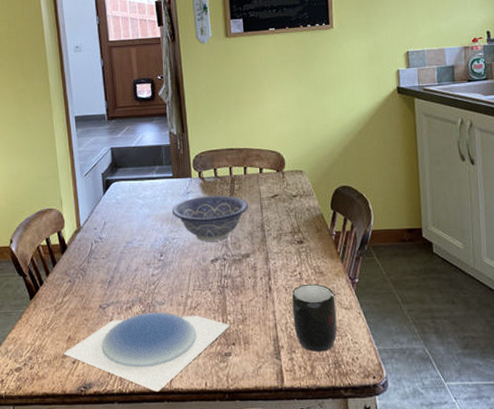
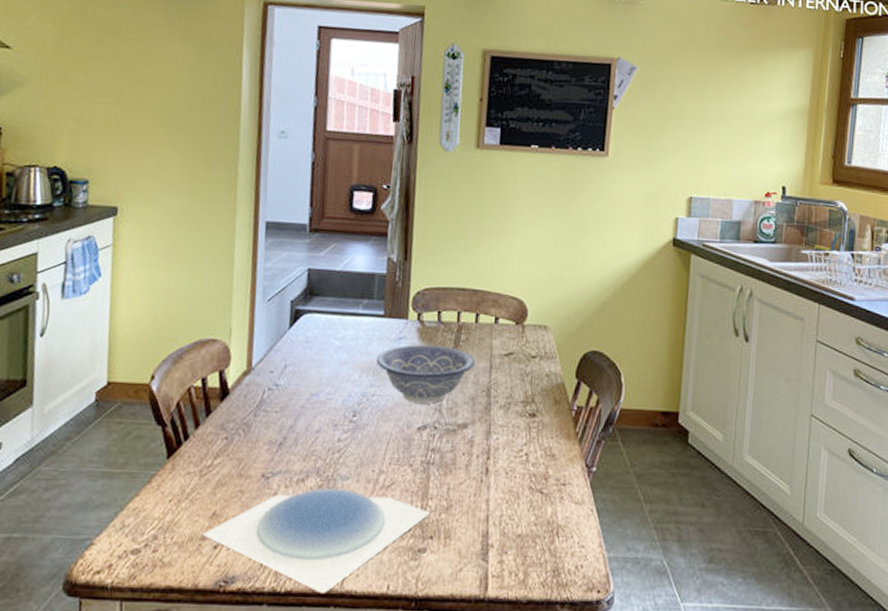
mug: present [292,283,338,352] -> none [510,468,565,555]

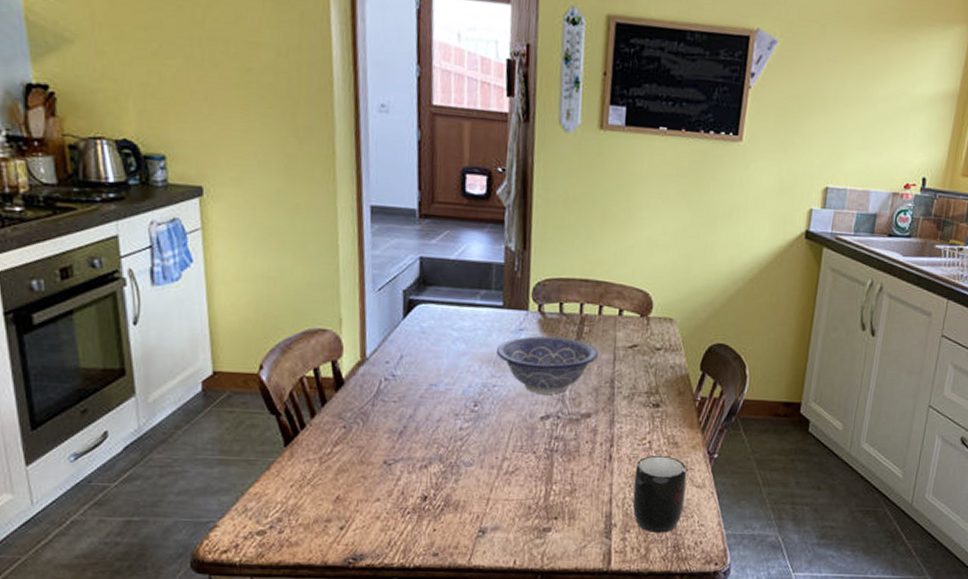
plate: present [203,488,431,593] -> none [328,474,555,568]
mug: none [510,468,565,555] -> present [632,455,687,533]

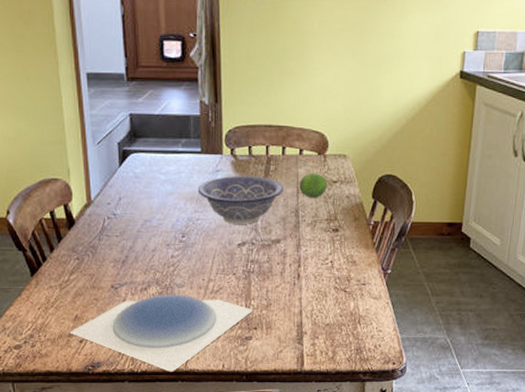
plate: none [328,474,555,568] -> present [69,294,254,372]
fruit: none [616,337,650,366] -> present [299,173,328,197]
mug: present [632,455,687,533] -> none [319,272,365,338]

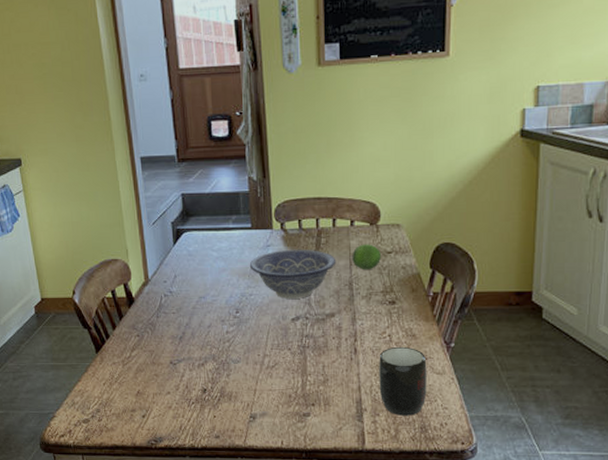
plate: present [69,294,254,372] -> none [133,370,311,448]
mug: none [319,272,365,338] -> present [379,346,427,416]

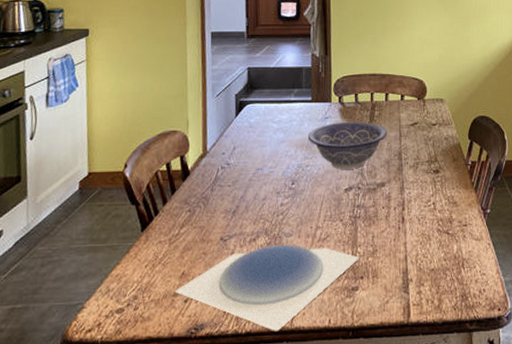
plate: none [133,370,311,448] -> present [175,244,360,331]
fruit: present [352,244,382,269] -> none [402,117,428,140]
mug: present [379,346,427,416] -> none [424,214,467,284]

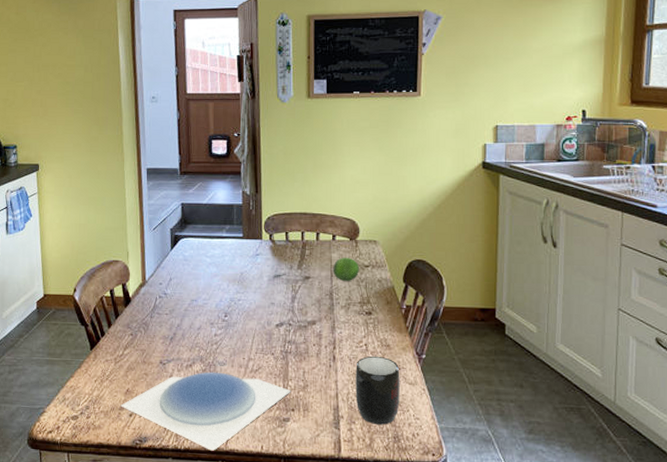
decorative bowl: present [307,121,388,169] -> none [239,259,319,306]
fruit: none [402,117,428,140] -> present [333,257,360,281]
mug: none [424,214,467,284] -> present [355,355,400,425]

